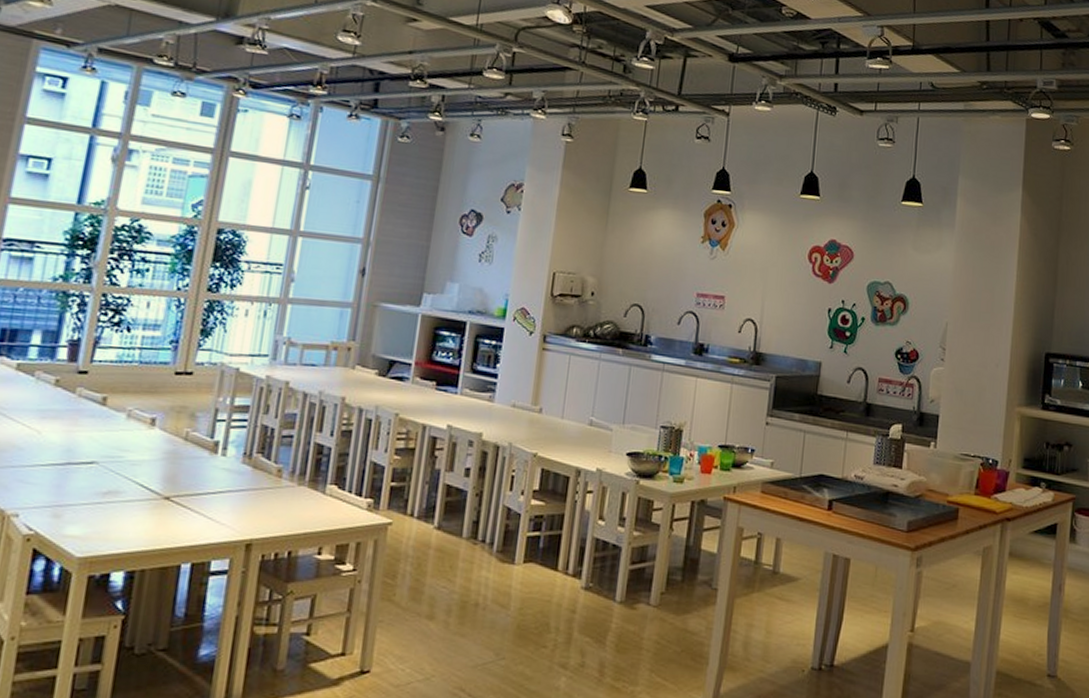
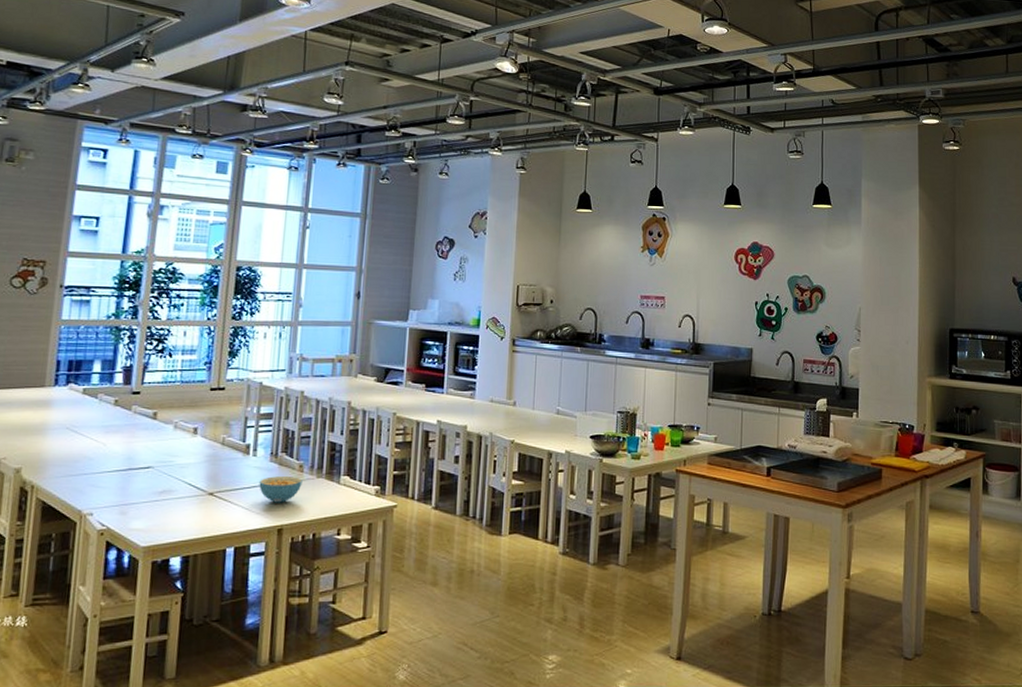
cereal bowl: none [226,481,280,513] -> present [259,476,303,503]

